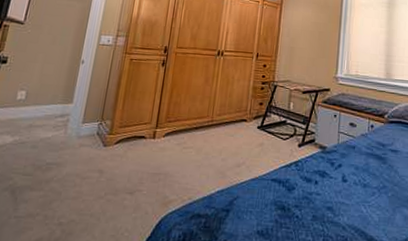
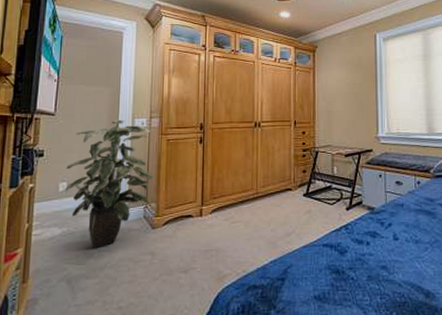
indoor plant: none [21,34,117,161] -> present [64,119,153,249]

